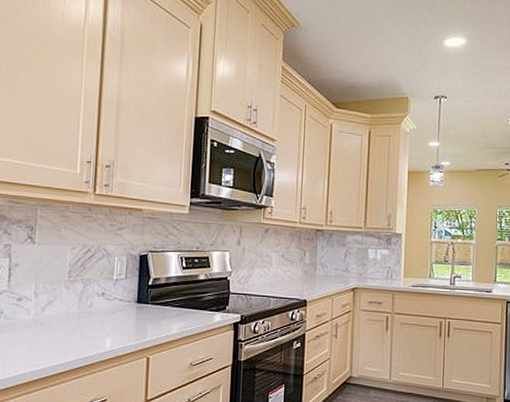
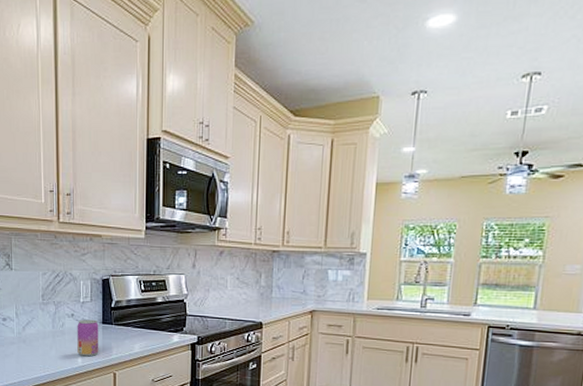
beverage can: none [106,298,133,340] -> present [77,319,99,357]

